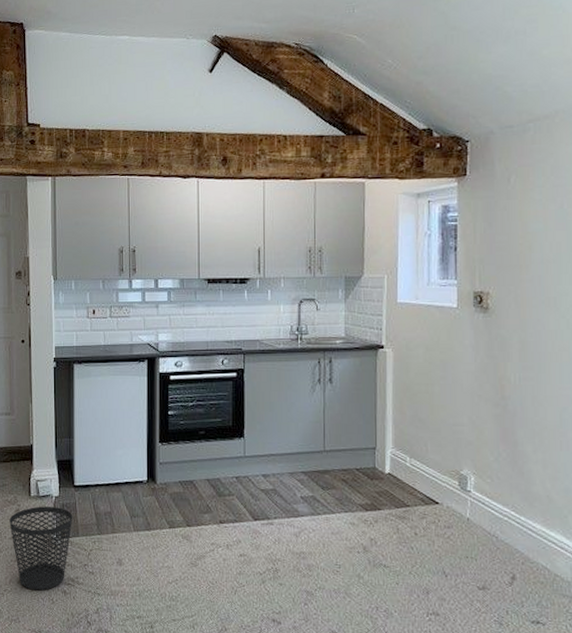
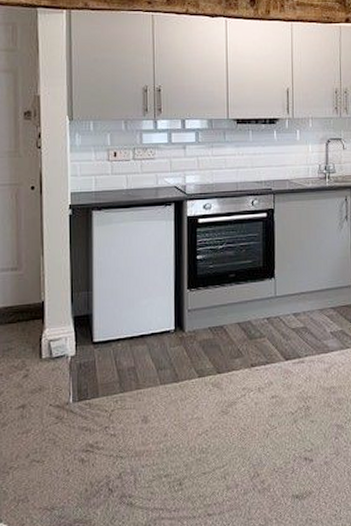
wastebasket: present [9,506,73,591] -> none [16,368,92,463]

